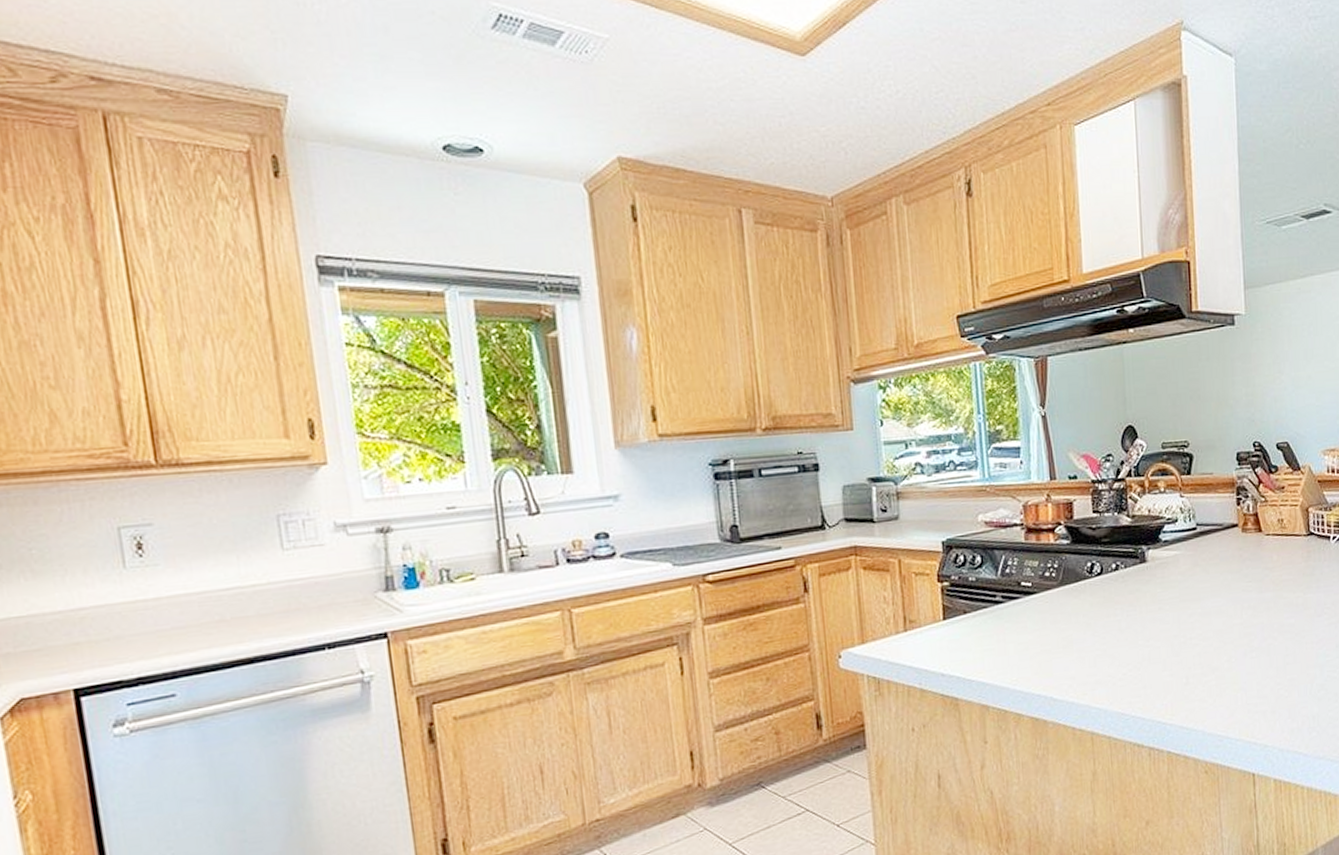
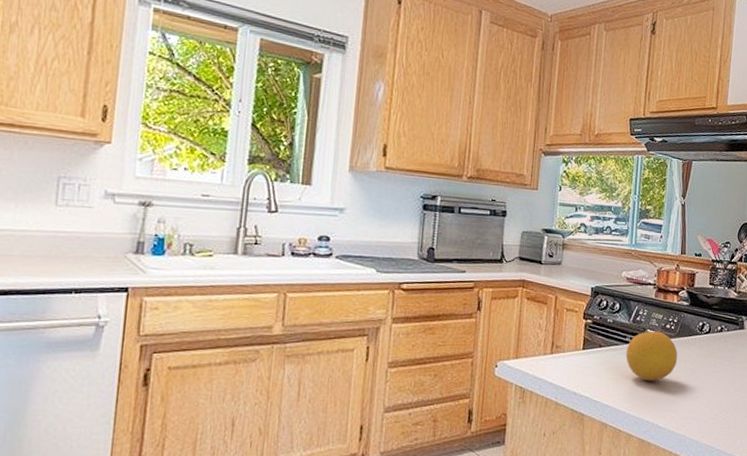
fruit: none [998,582,1066,646] -> present [625,330,678,381]

